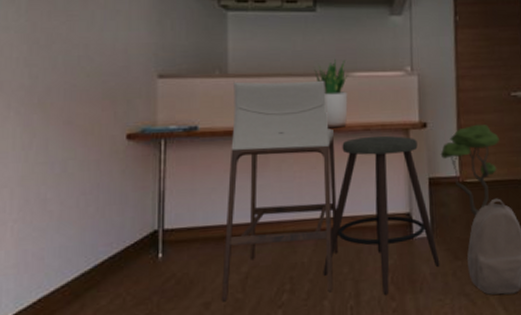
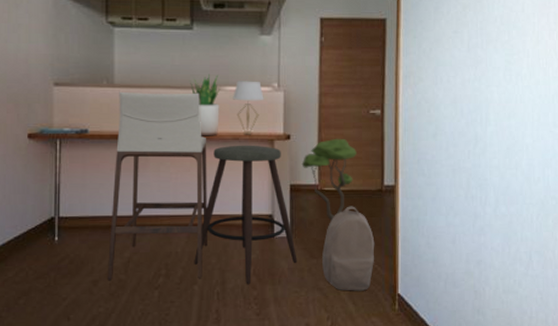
table lamp: none [362,65,397,125] -> present [233,81,264,135]

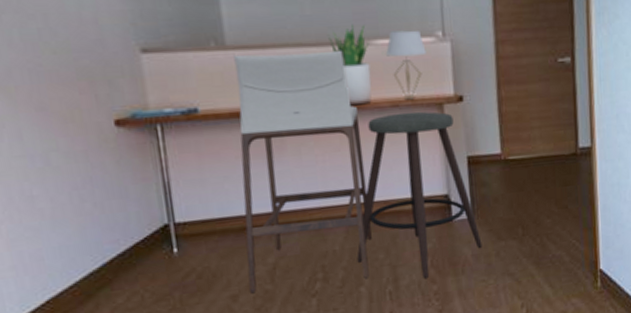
plant: present [301,138,358,221] -> none [479,95,546,195]
backpack: present [322,206,375,291] -> none [511,175,572,273]

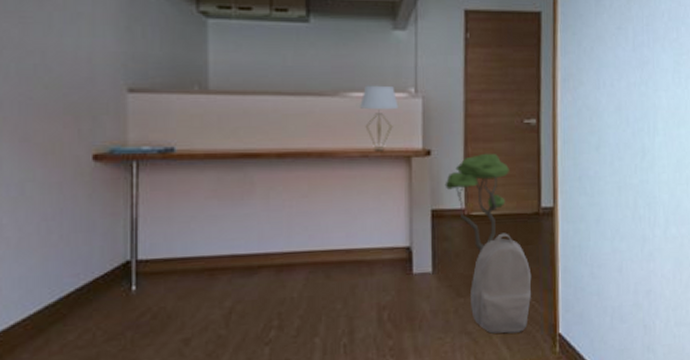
bar stool: present [233,50,372,294] -> none [202,99,331,338]
planter: present [328,24,372,106] -> none [306,76,345,154]
bar stool: present [357,111,483,280] -> none [314,163,441,334]
plant: none [479,95,546,195] -> present [445,153,510,251]
backpack: none [511,175,572,273] -> present [471,233,532,334]

